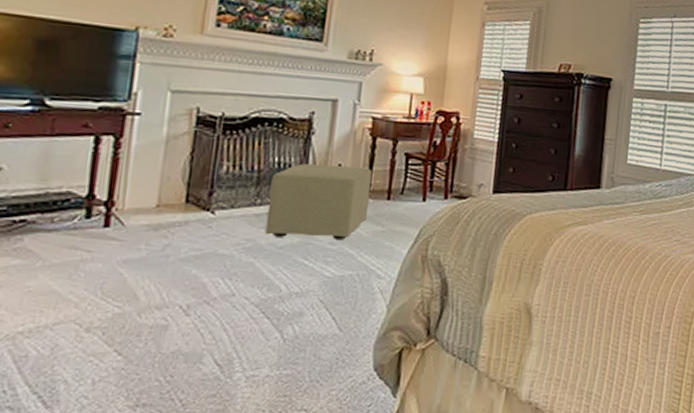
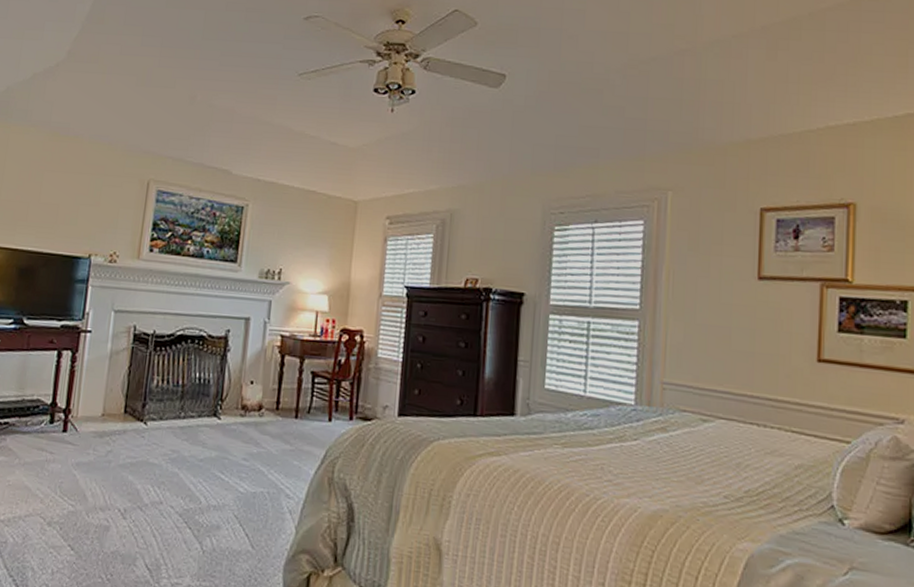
ottoman: present [265,163,373,241] -> none [187,379,281,457]

